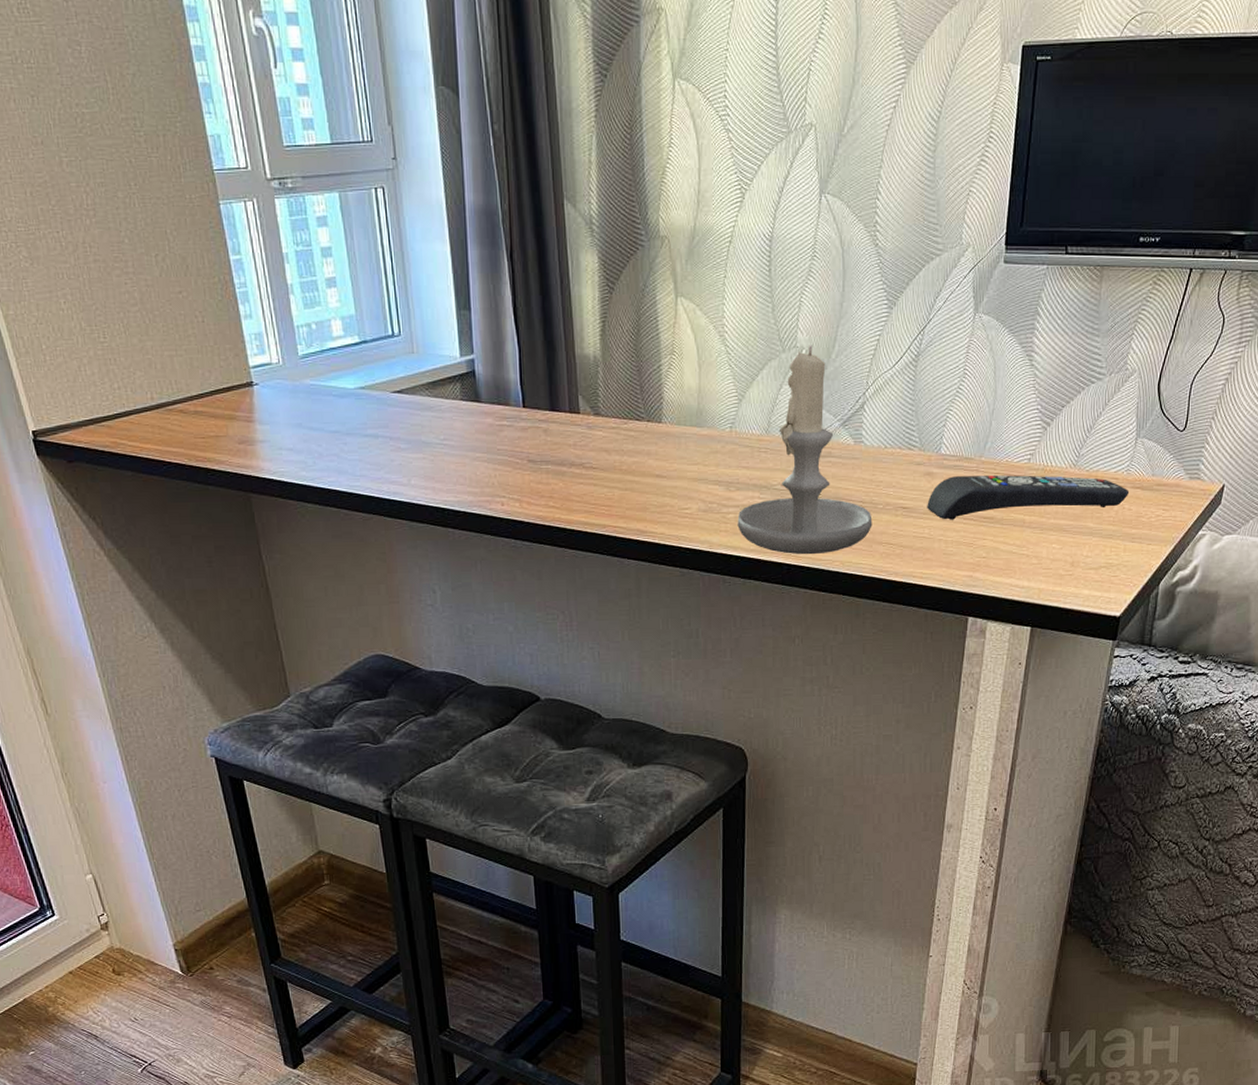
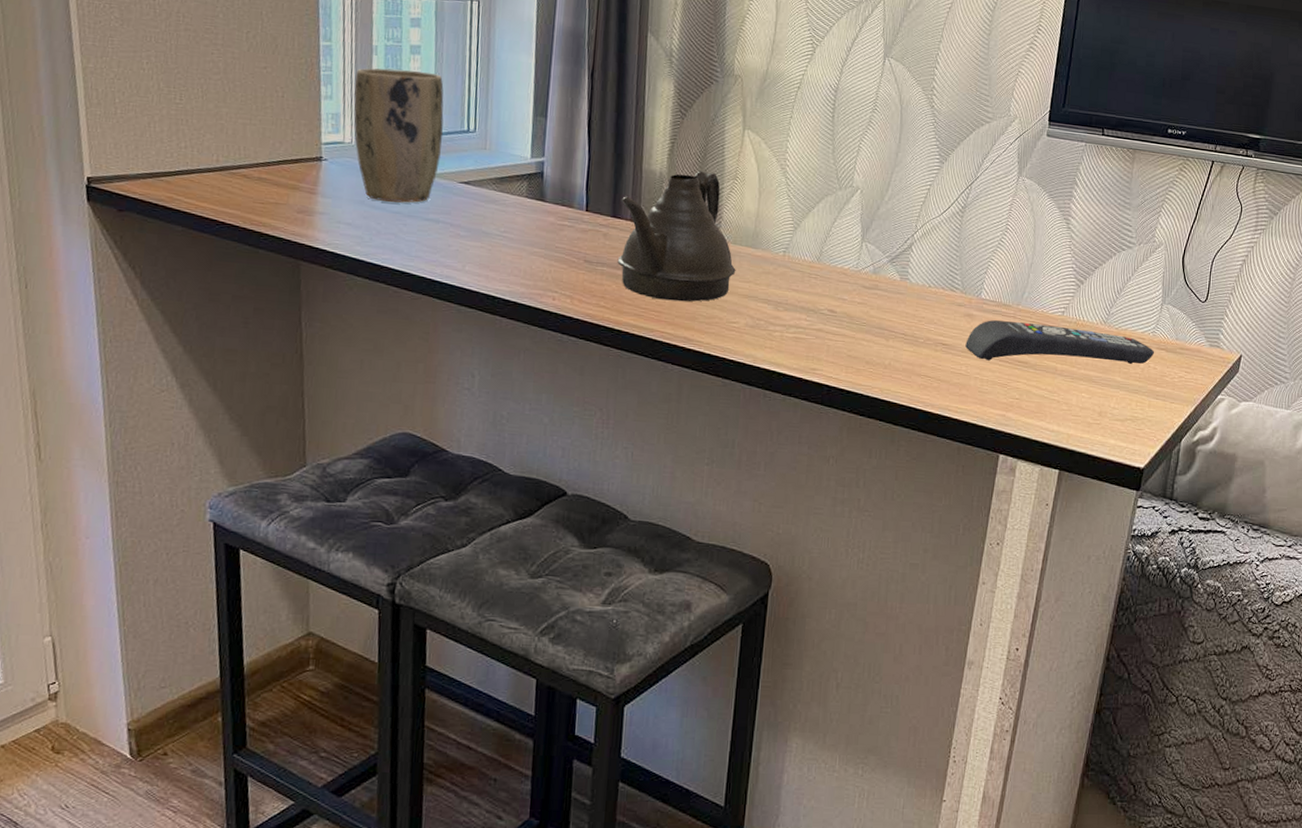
plant pot: none [271,275,370,421] -> present [353,68,444,203]
teapot: none [557,349,683,493] -> present [617,170,736,302]
candle: present [737,345,873,555] -> none [782,186,913,379]

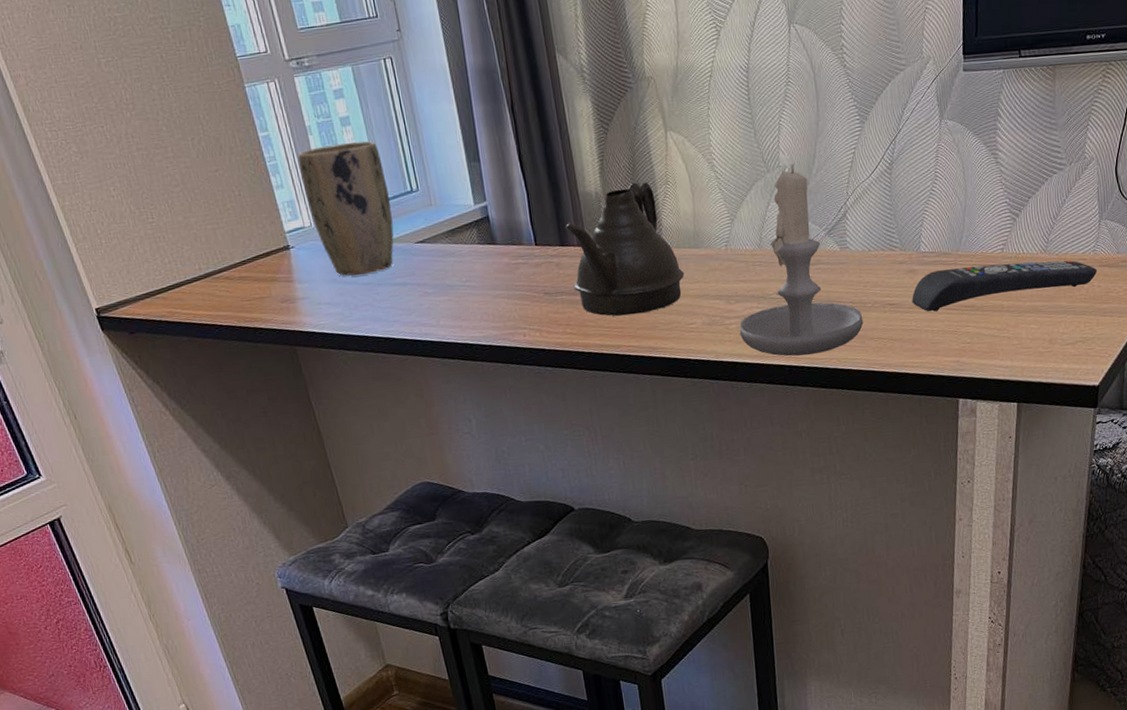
candle: none [782,186,913,379] -> present [739,163,864,357]

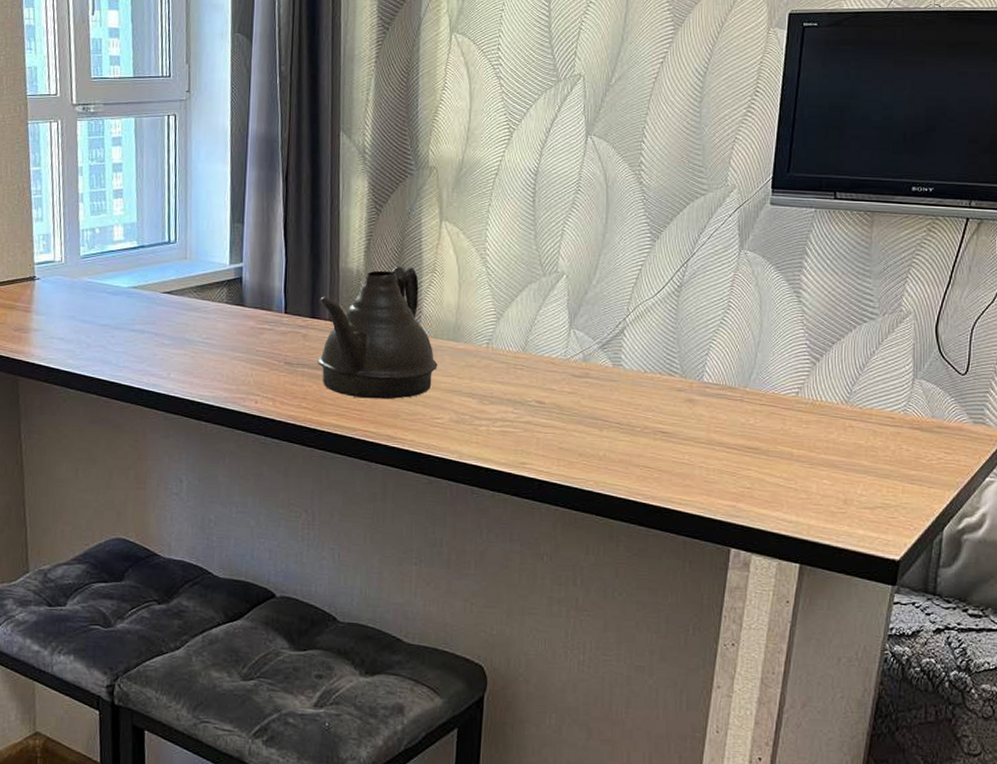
plant pot: present [298,141,394,276] -> none [62,187,146,316]
candle: present [739,163,864,357] -> none [489,271,630,473]
remote control: present [912,260,1098,312] -> none [687,404,907,448]

